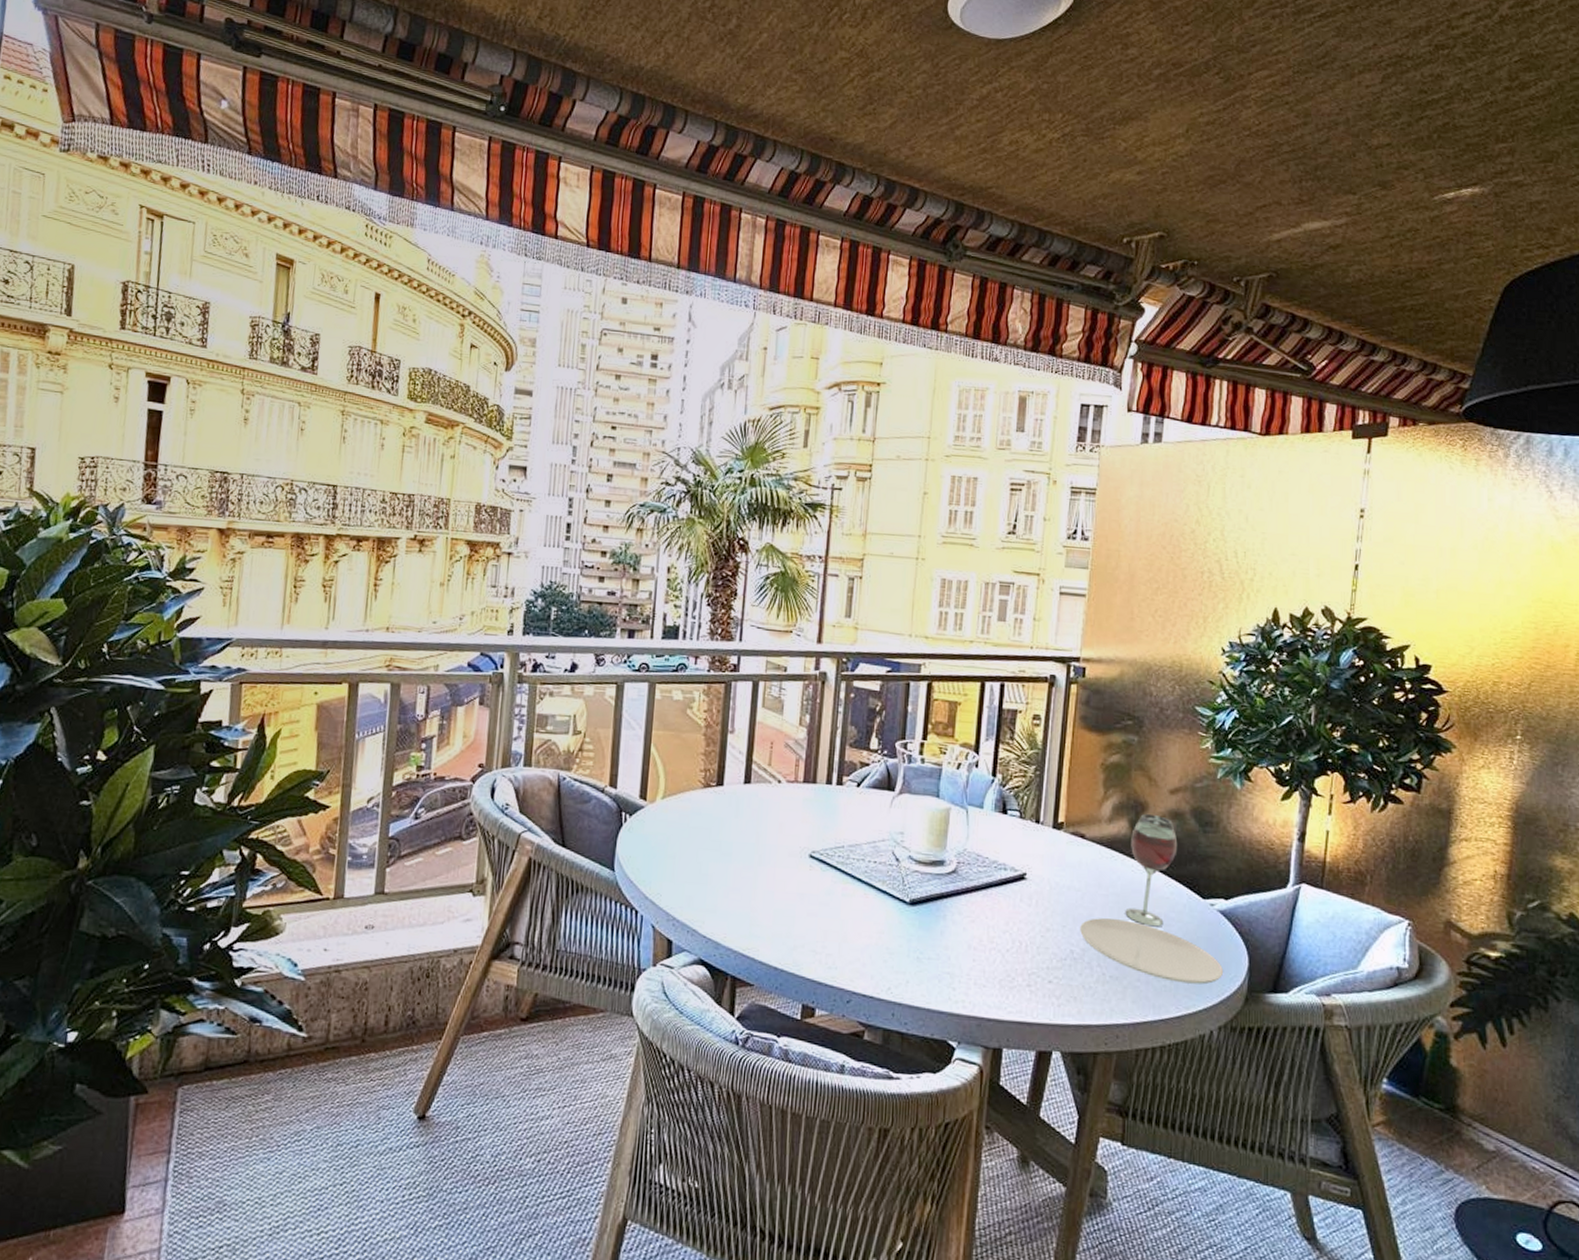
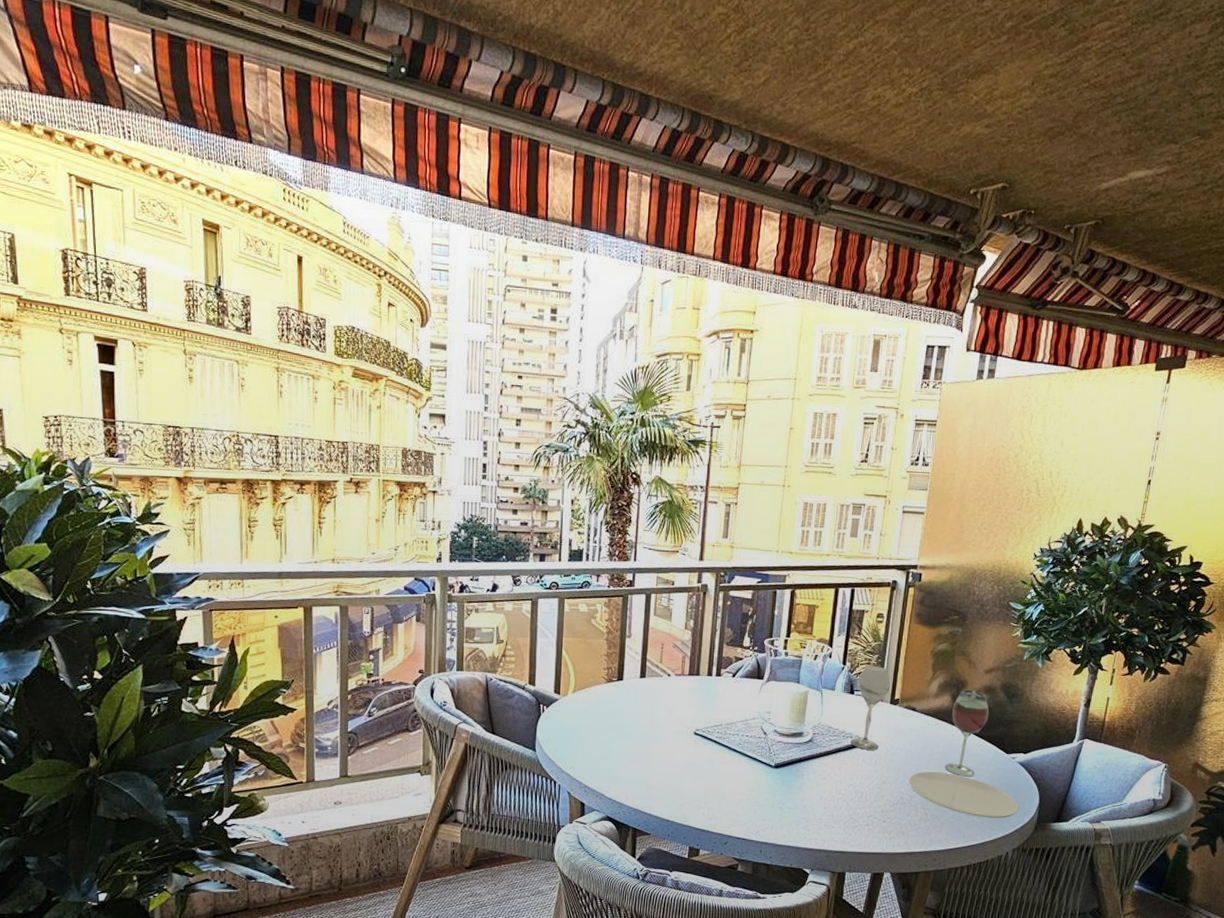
wineglass: none [1004,778,1053,887] -> present [850,665,891,750]

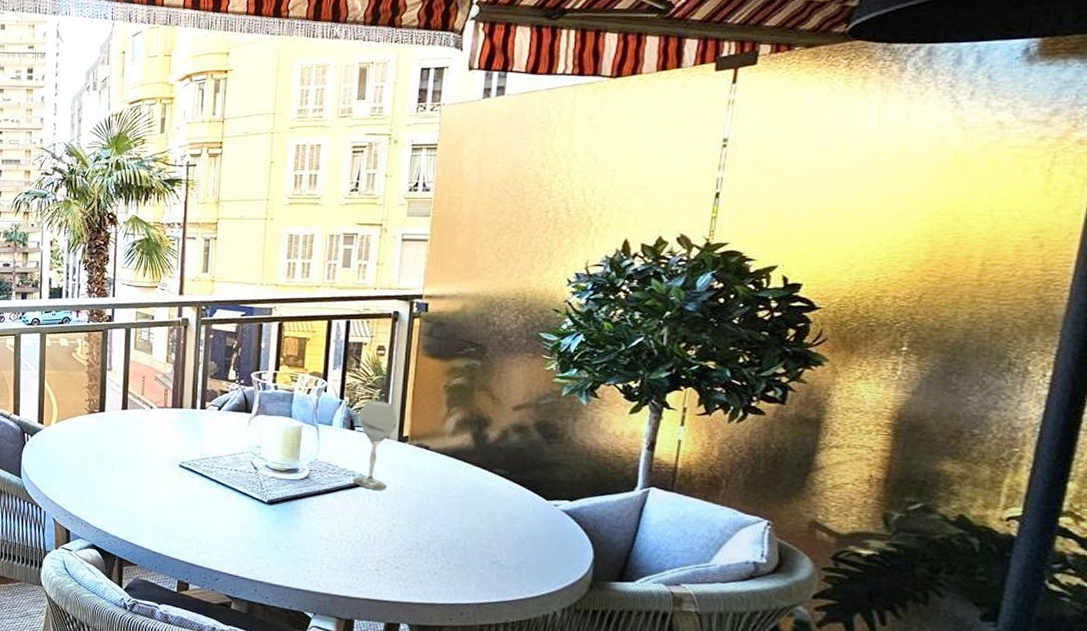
plate: present [909,772,1019,818] -> none [425,516,567,573]
wineglass: present [945,689,989,777] -> none [469,427,521,524]

